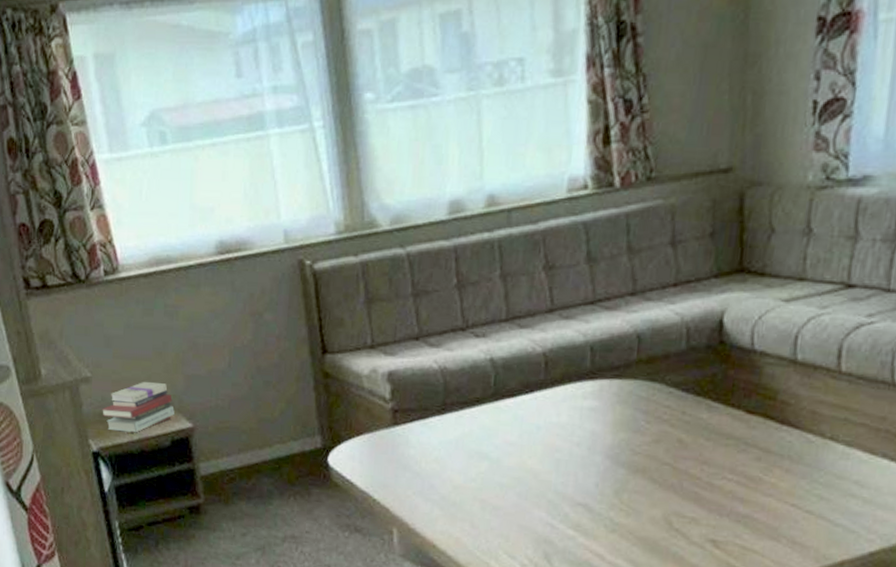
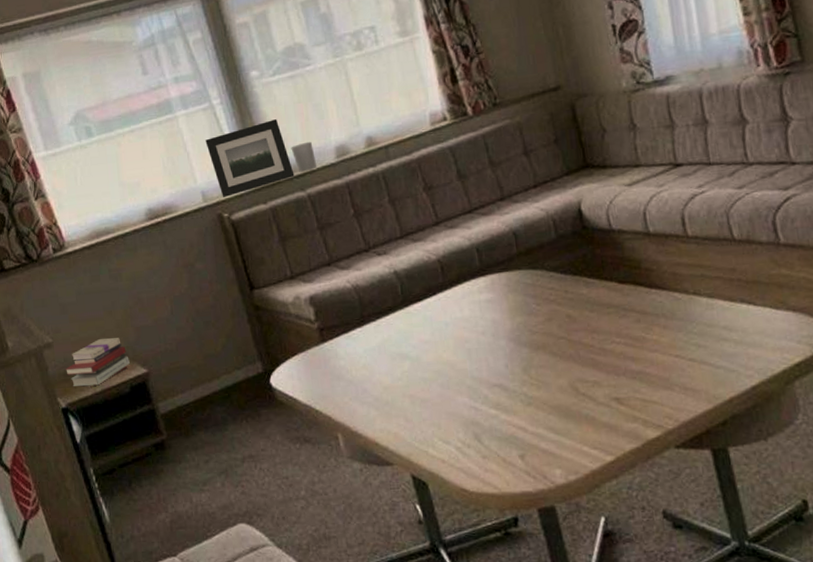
picture frame: none [298,156,396,242] -> present [205,119,295,198]
candle holder: none [396,189,424,225] -> present [291,141,317,172]

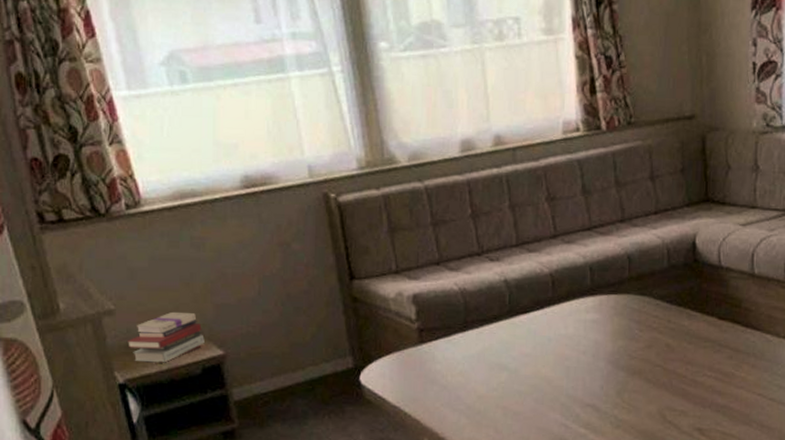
picture frame: present [205,119,295,198] -> none [319,99,414,177]
candle holder: present [291,141,317,172] -> none [413,129,439,162]

